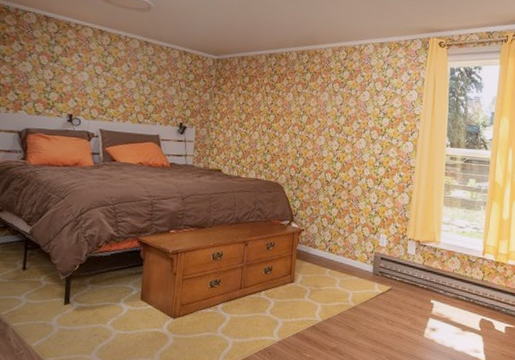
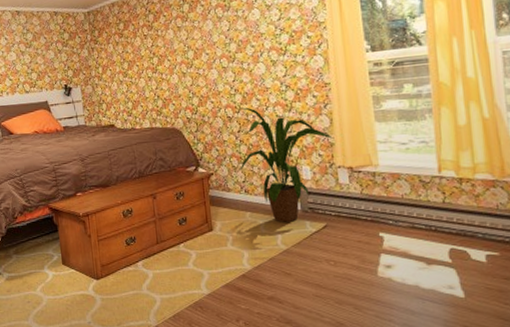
house plant: none [327,174,409,283] -> present [238,107,333,223]

